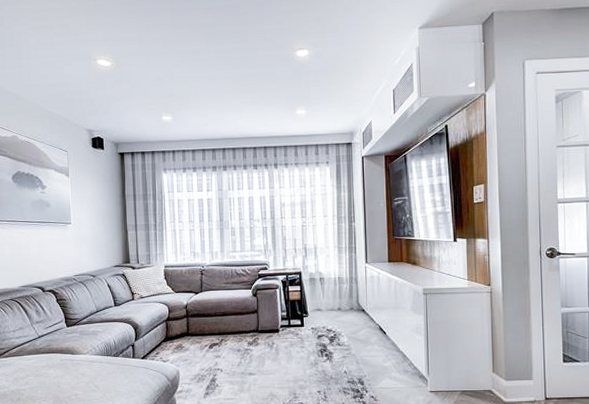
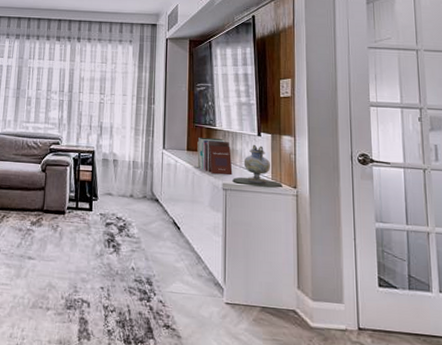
books: none [398,247,432,281] -> present [197,137,233,176]
decorative vase: none [432,249,478,289] -> present [233,144,282,189]

